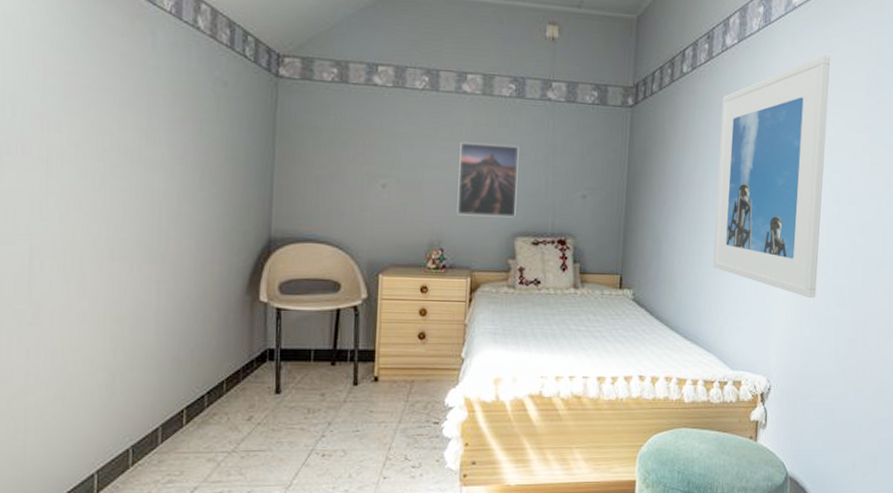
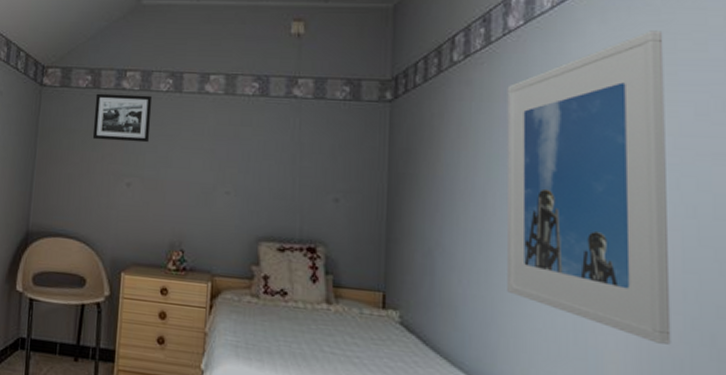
picture frame: none [341,88,408,143] -> present [92,93,153,143]
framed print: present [457,142,519,218] -> none [198,142,263,221]

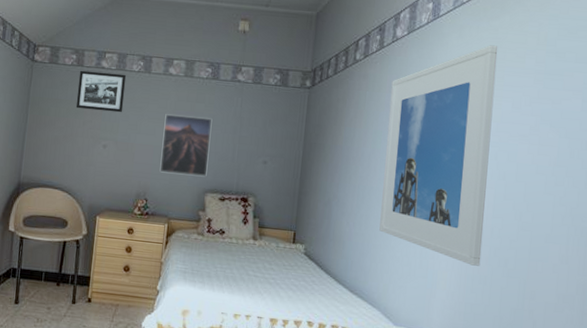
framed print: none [198,142,263,221] -> present [159,114,213,177]

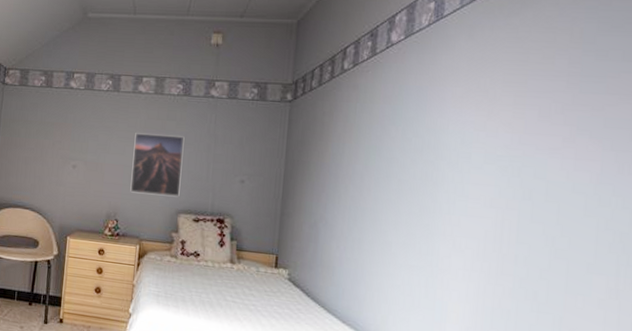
picture frame: present [75,70,127,113] -> none [45,91,95,133]
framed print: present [379,45,498,266] -> none [375,46,519,299]

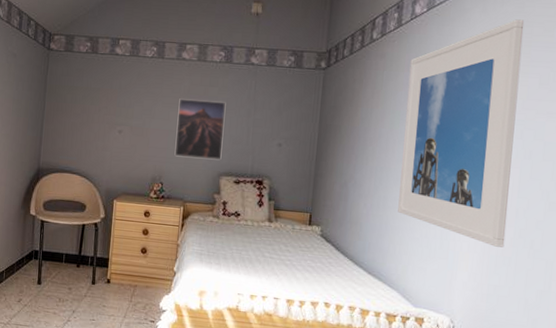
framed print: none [375,46,519,299] -> present [398,19,525,248]

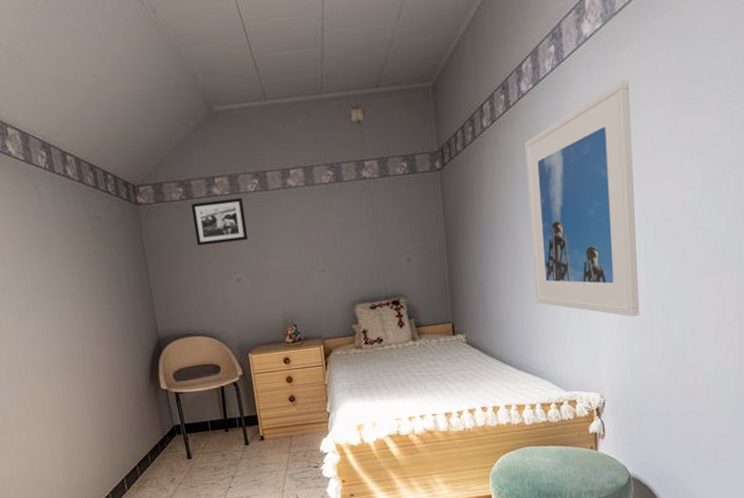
picture frame: none [91,57,140,99] -> present [190,197,249,246]
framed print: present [174,98,226,161] -> none [294,225,352,294]

